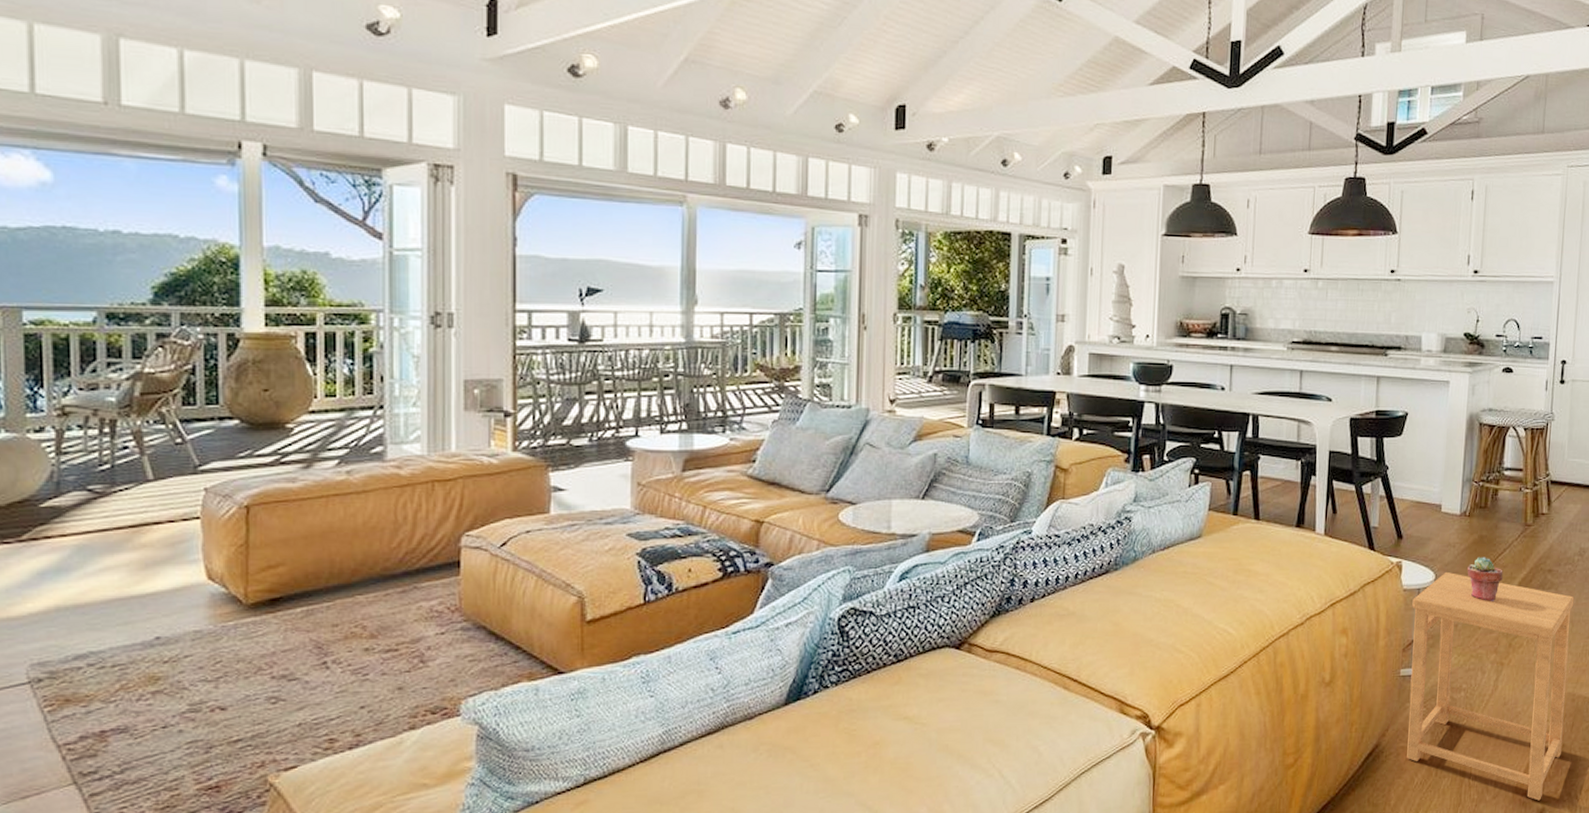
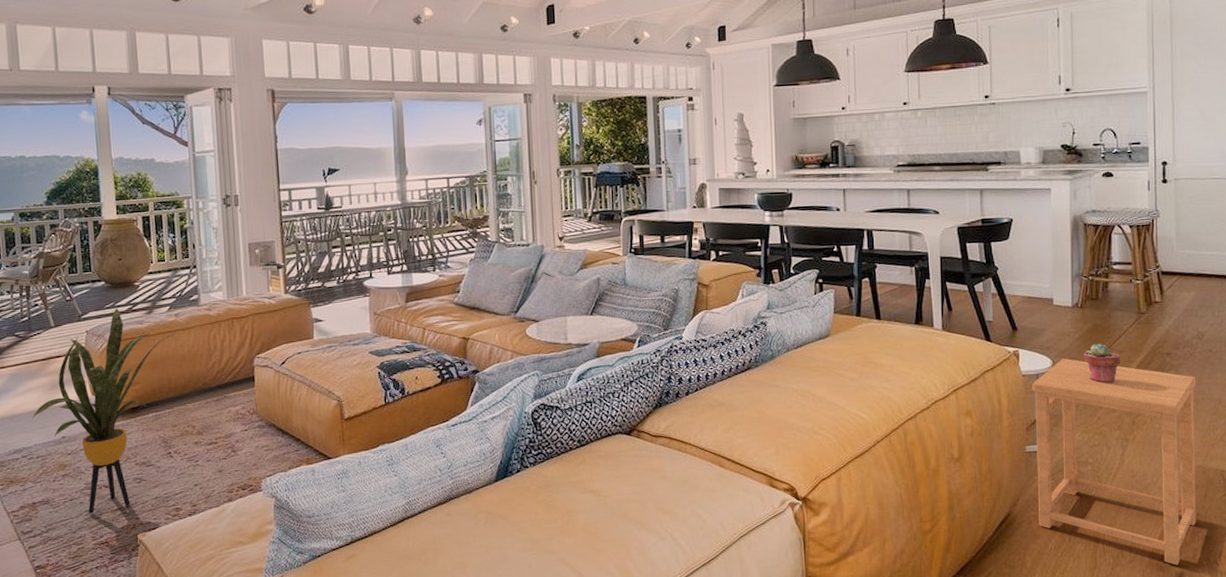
house plant: none [106,458,343,746] -> present [31,308,174,513]

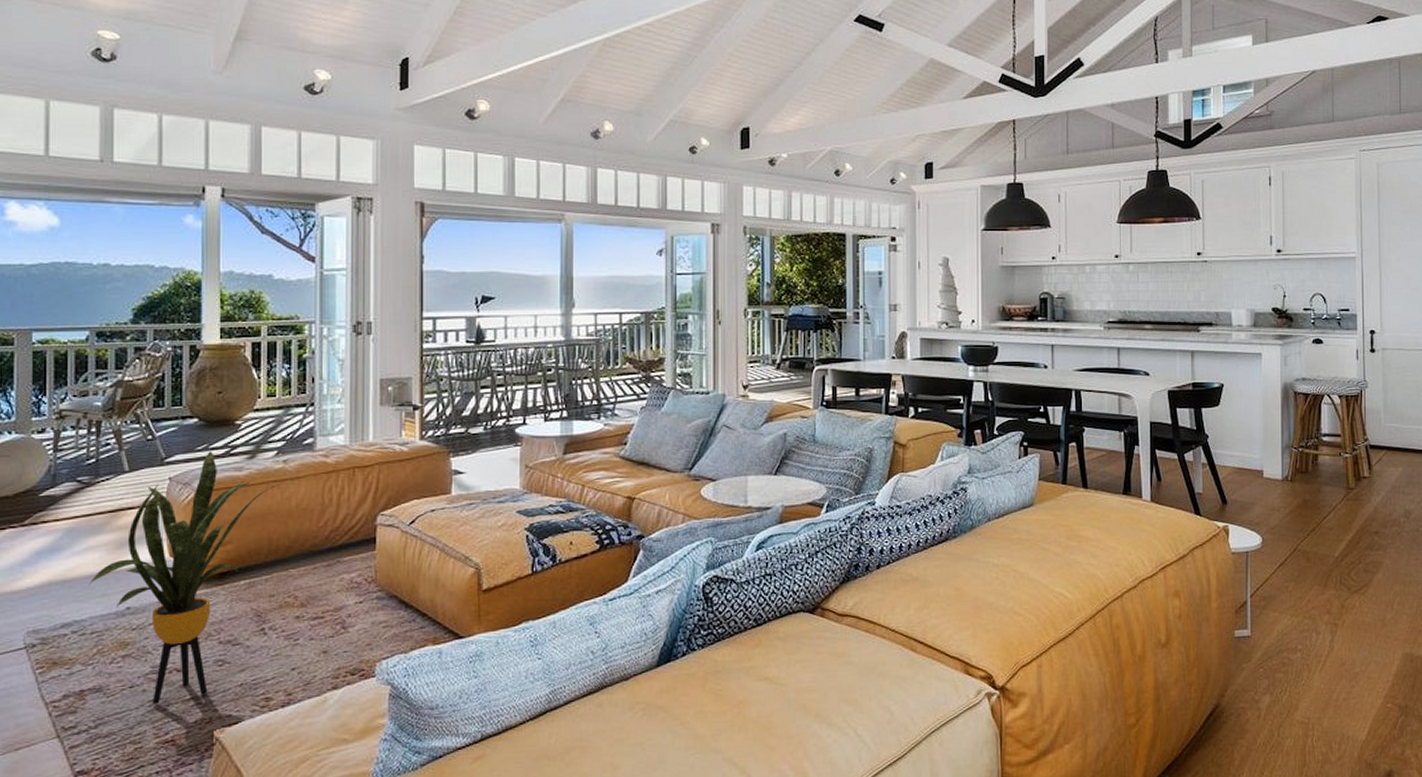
side table: present [1032,358,1196,565] -> none [1241,535,1404,762]
potted succulent: present [1084,343,1120,384] -> none [1293,520,1330,564]

